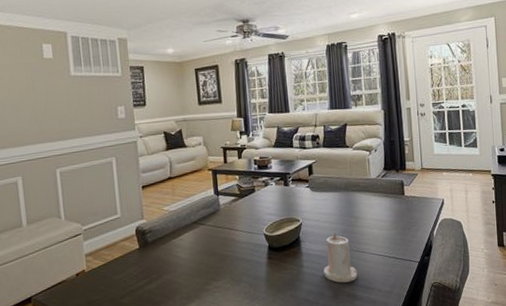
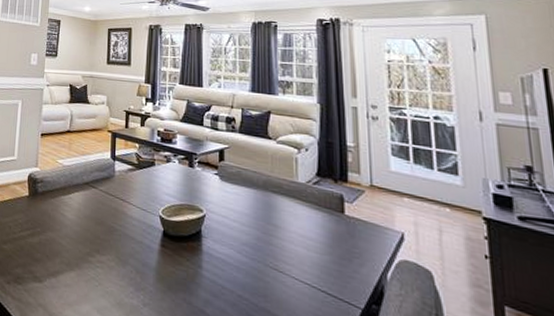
candle: present [323,233,357,283] -> none [227,237,272,307]

